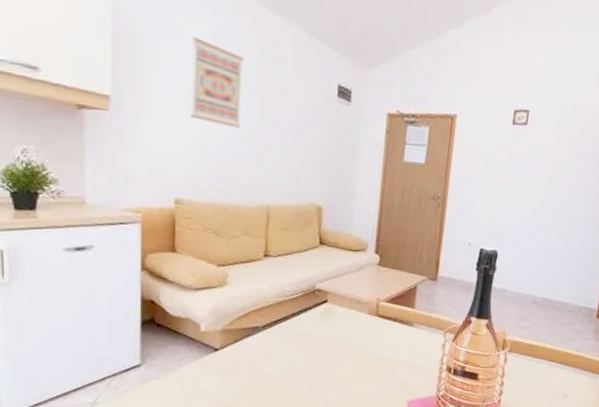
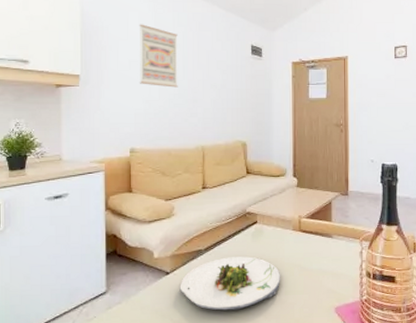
salad plate: none [230,337,350,396] -> present [179,256,281,311]

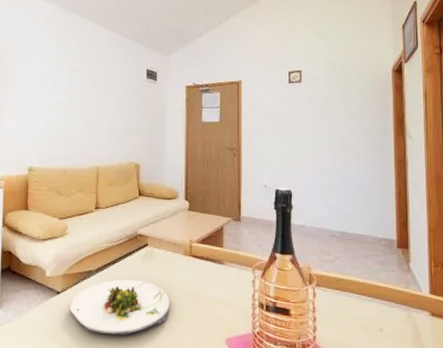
wall art: present [138,24,178,88] -> none [41,49,78,109]

